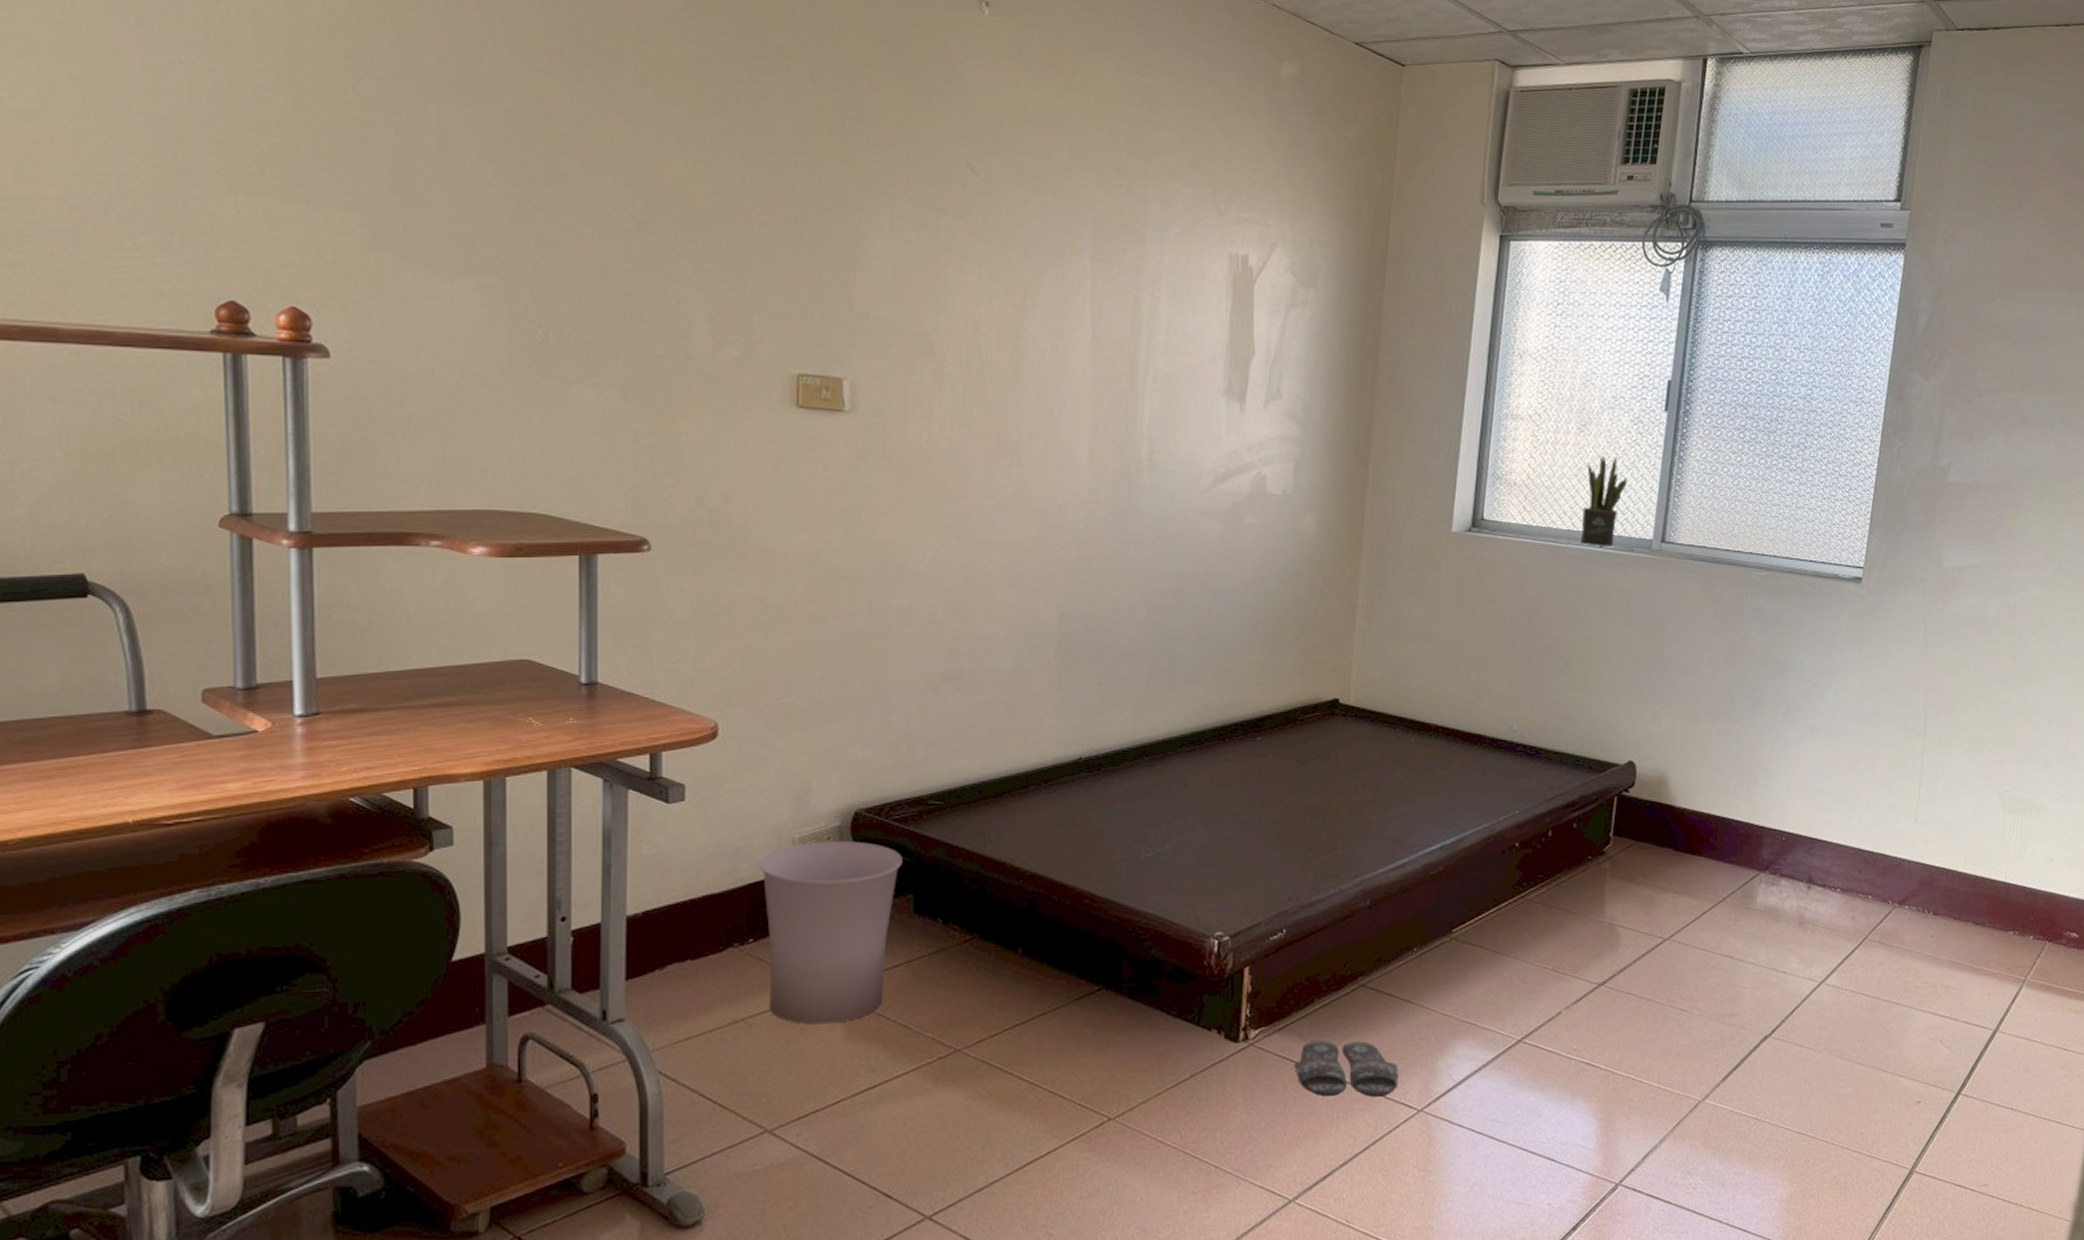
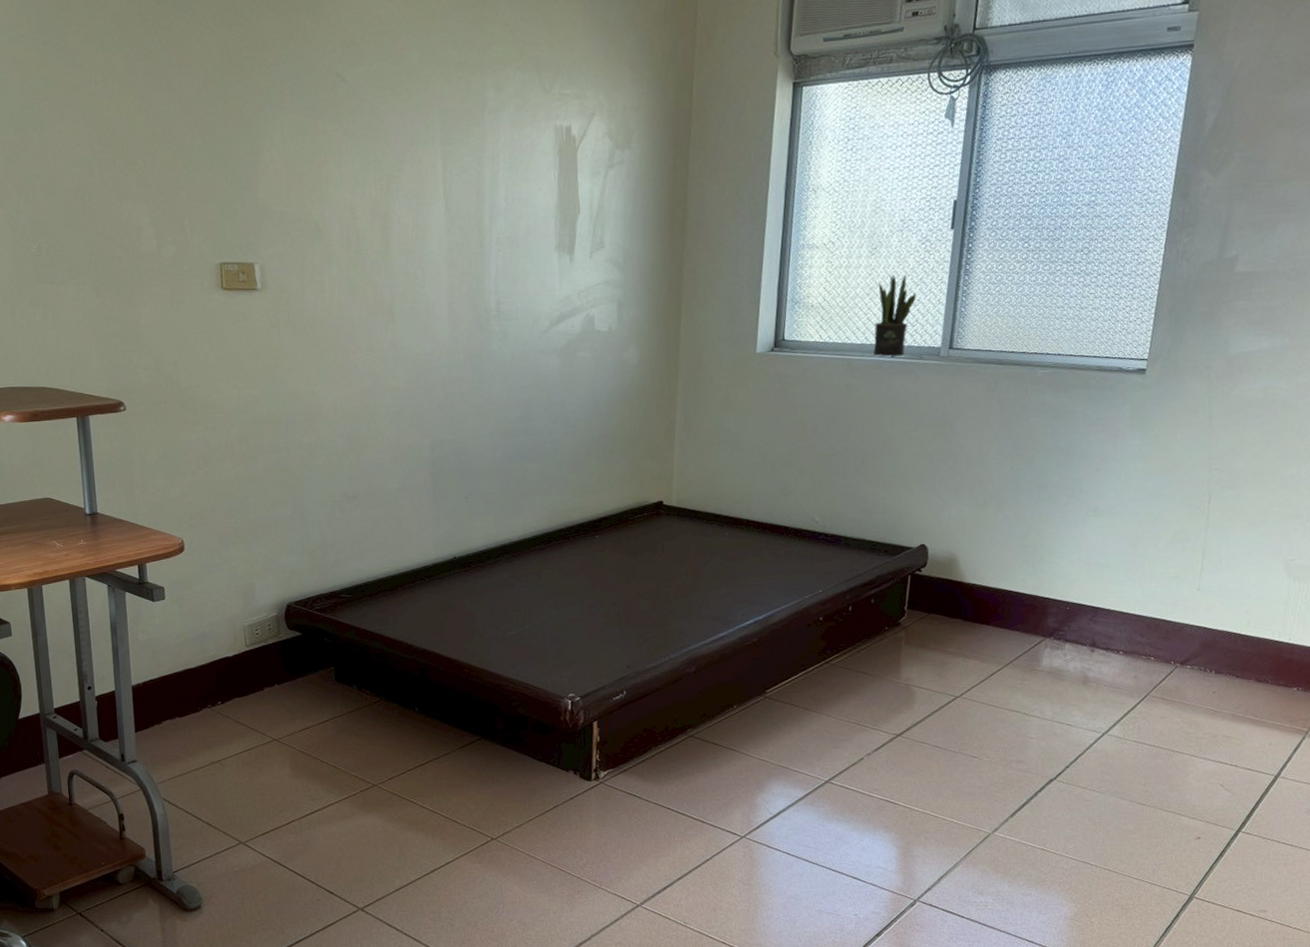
waste bin: present [758,840,903,1025] -> none [220,627,325,765]
slippers: present [1294,1040,1398,1097] -> none [637,779,724,826]

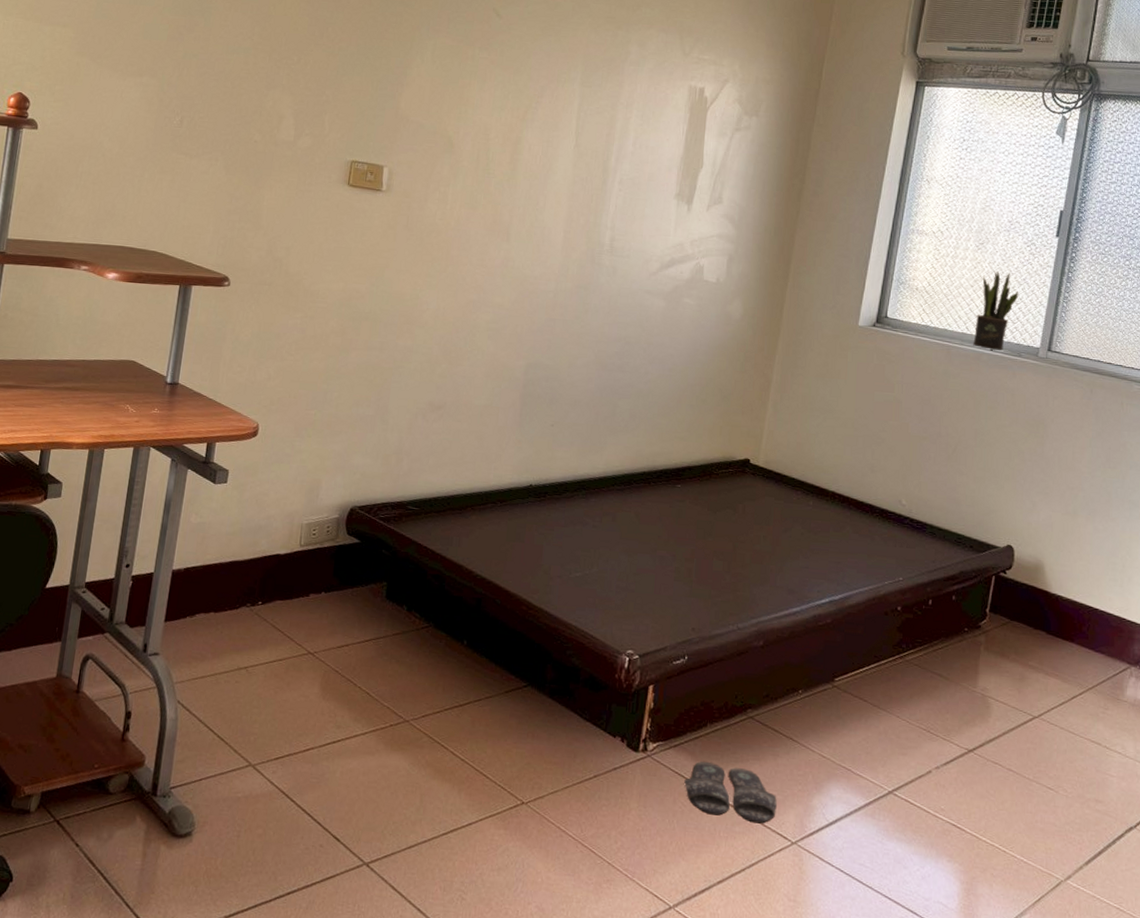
slippers: none [637,779,724,826] -> present [684,761,777,824]

